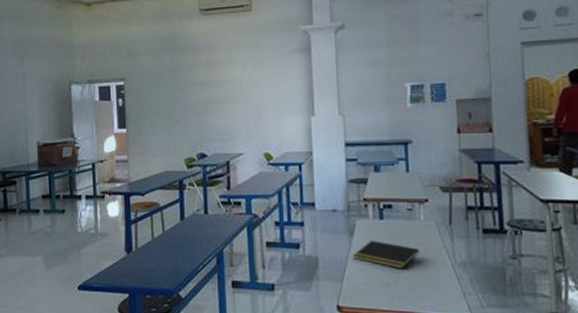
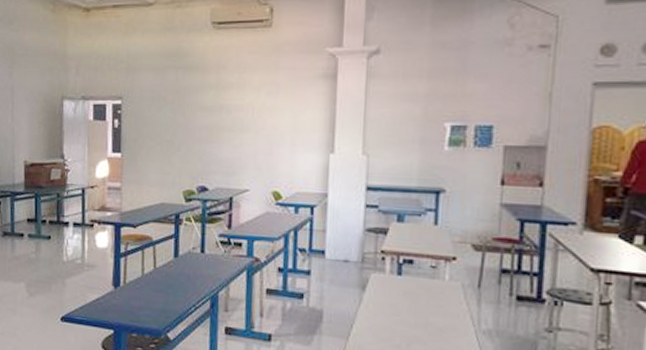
notepad: present [352,241,420,269] -> none [362,297,440,332]

